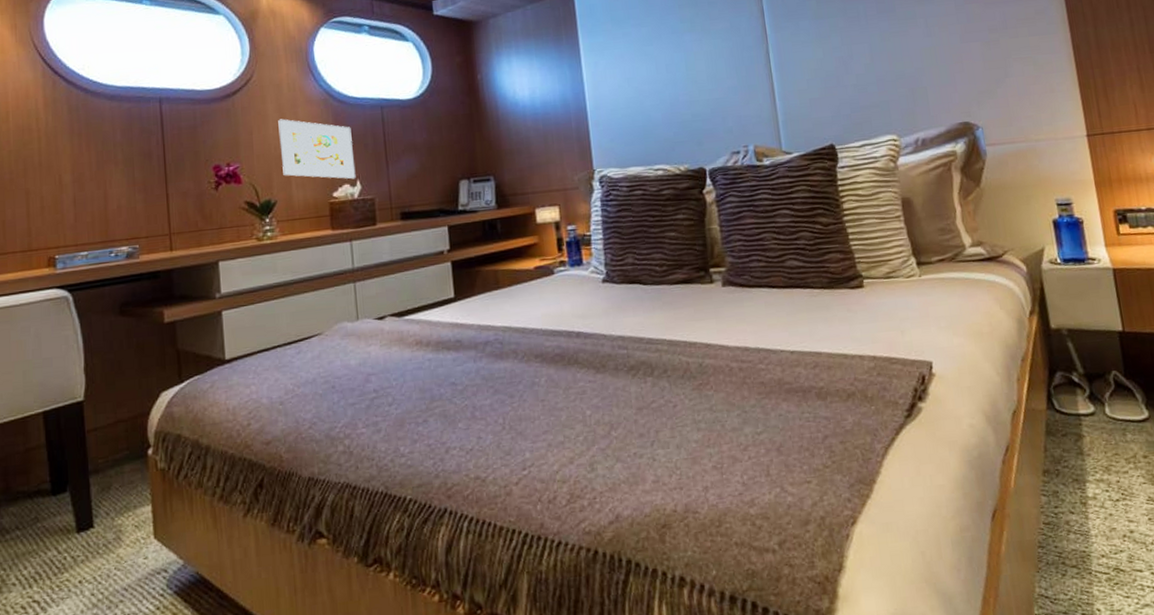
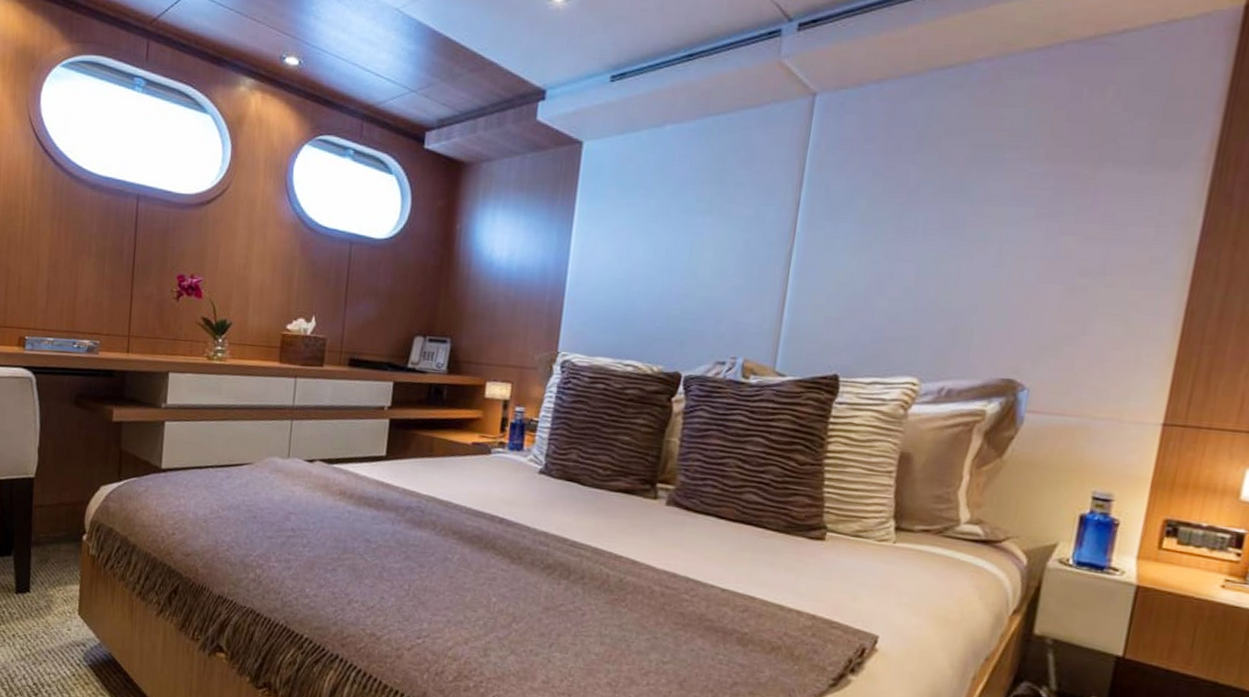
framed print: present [278,119,356,180] -> none [242,237,316,315]

